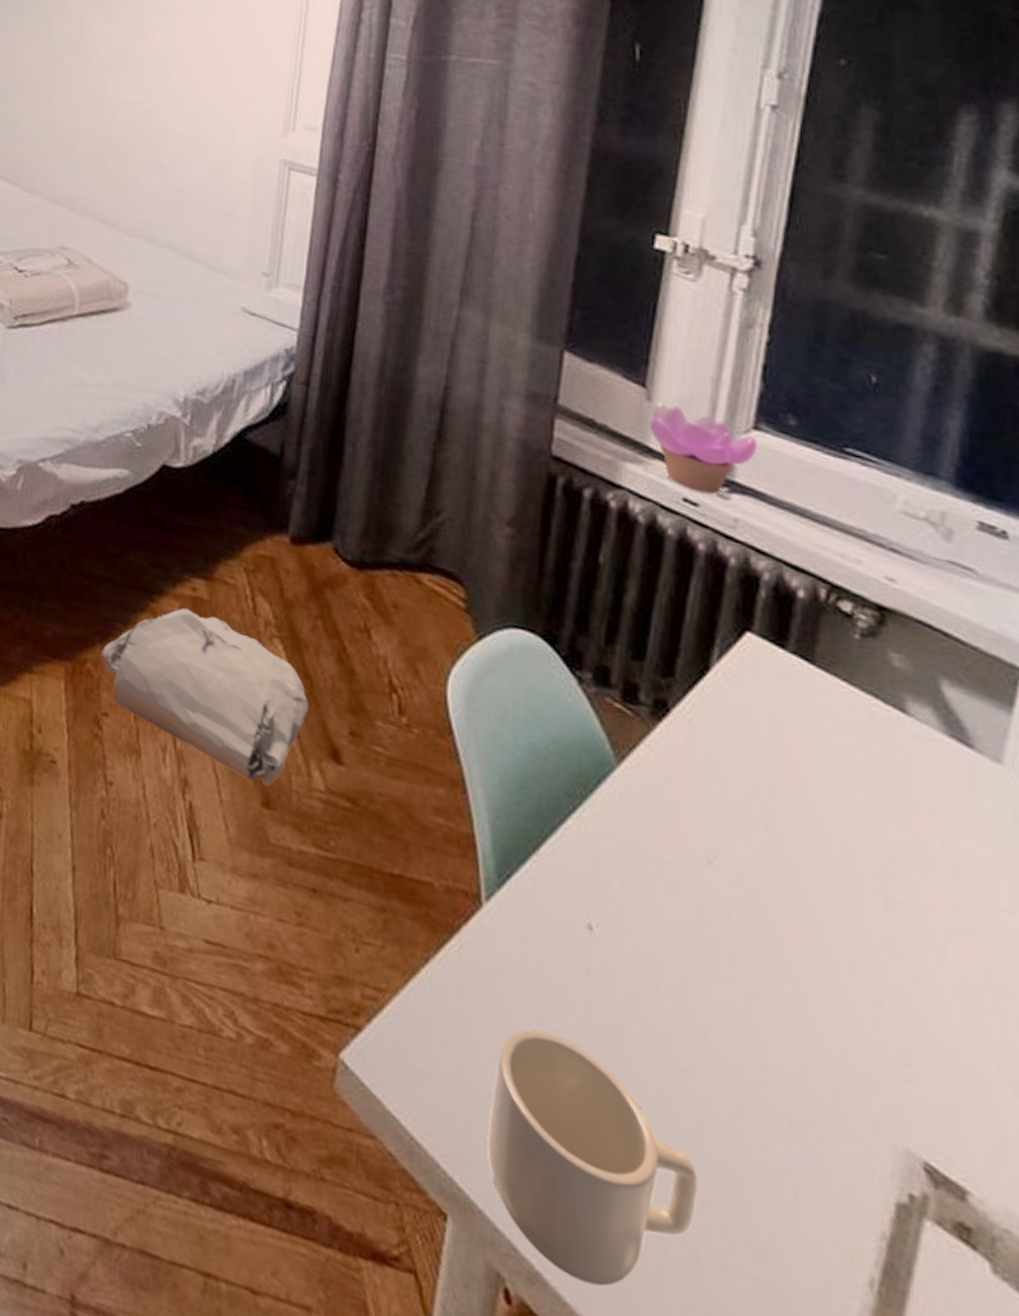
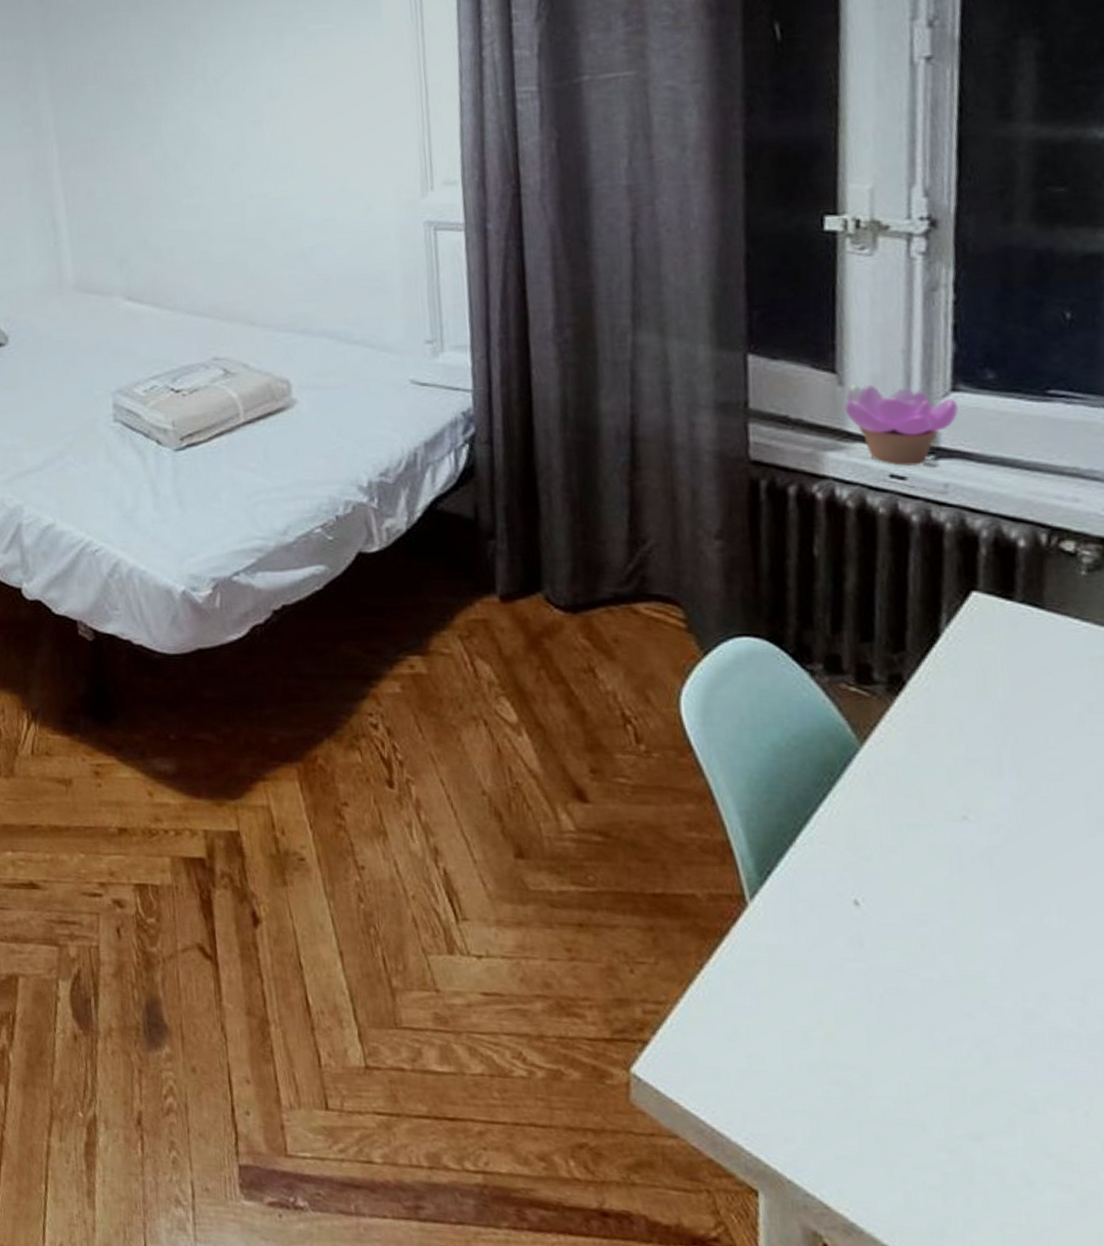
bag: present [100,608,309,786] -> none [329,687,546,837]
mug: present [488,1028,699,1287] -> none [785,1007,996,1224]

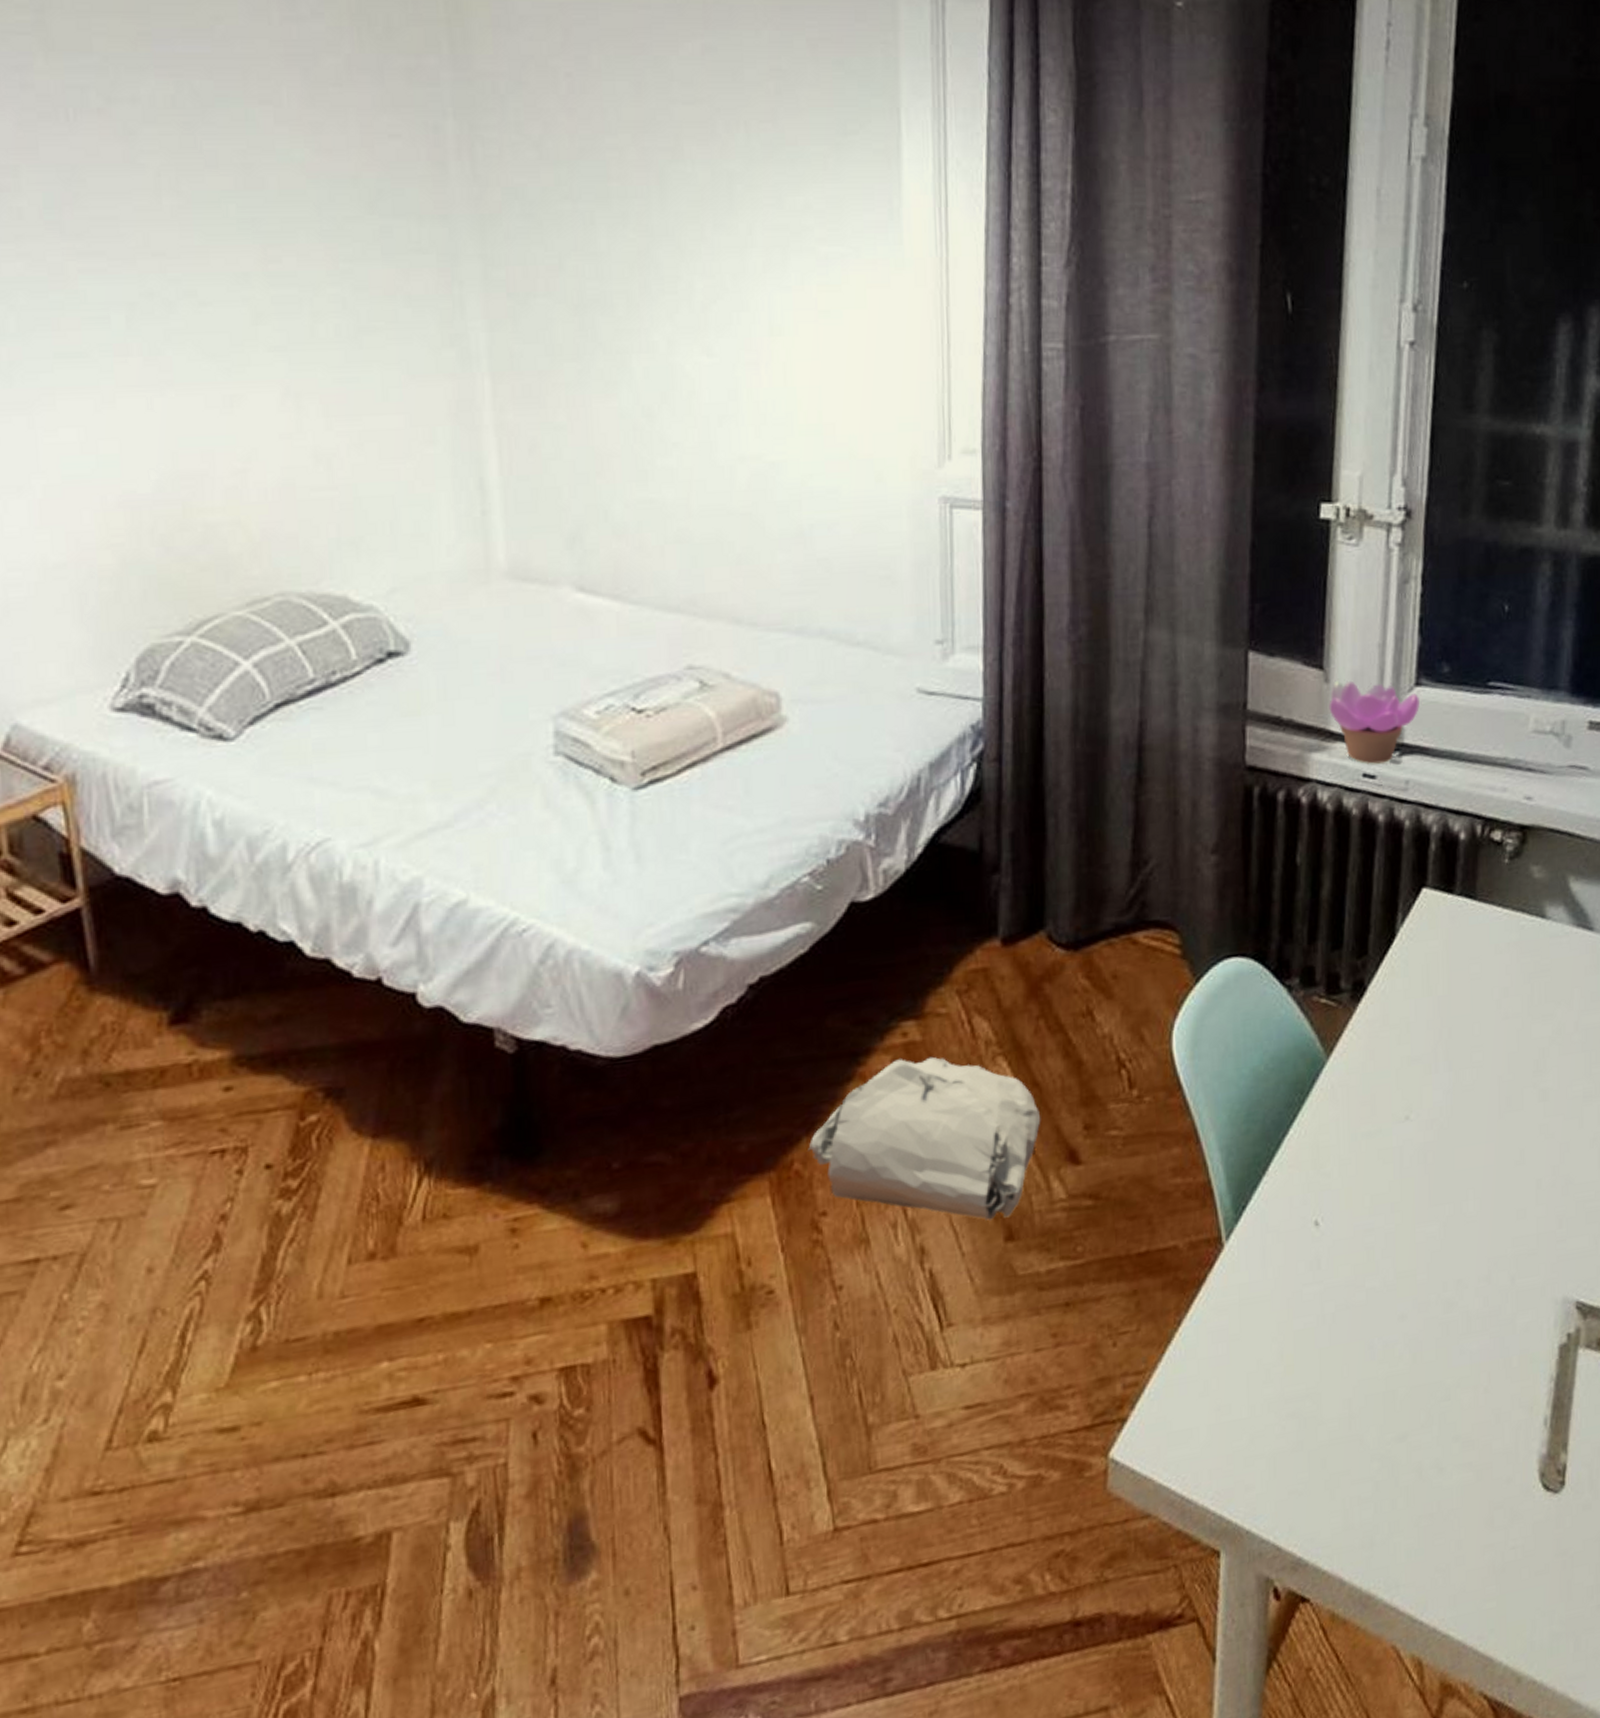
bag: none [329,687,546,837] -> present [808,1056,1041,1221]

